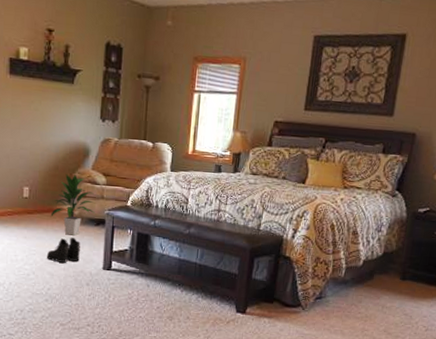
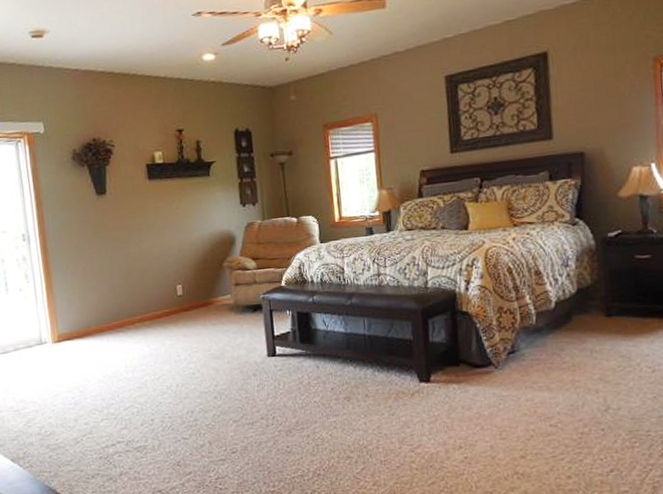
boots: present [46,238,81,263] -> none [208,328,242,356]
indoor plant: present [50,174,95,236] -> none [206,263,250,327]

